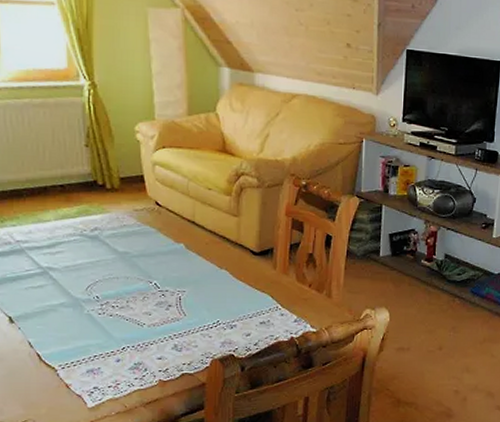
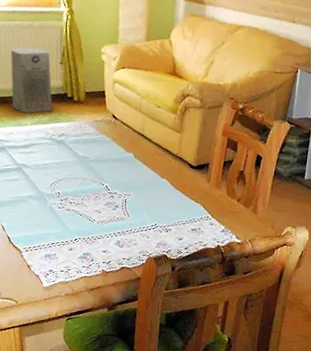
air purifier: none [20,129,80,208] -> present [10,47,53,114]

